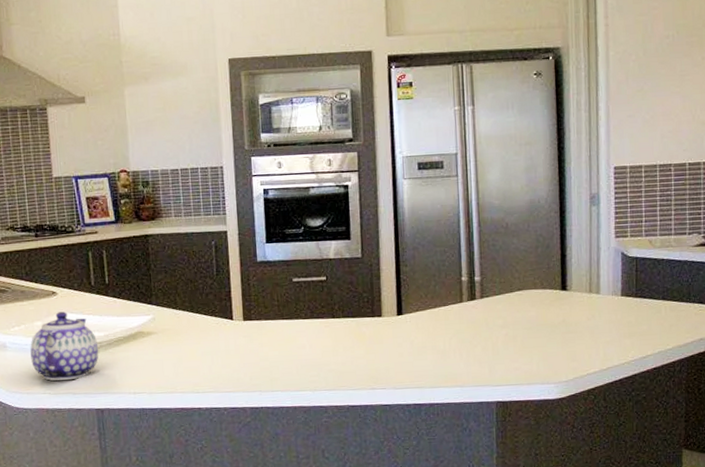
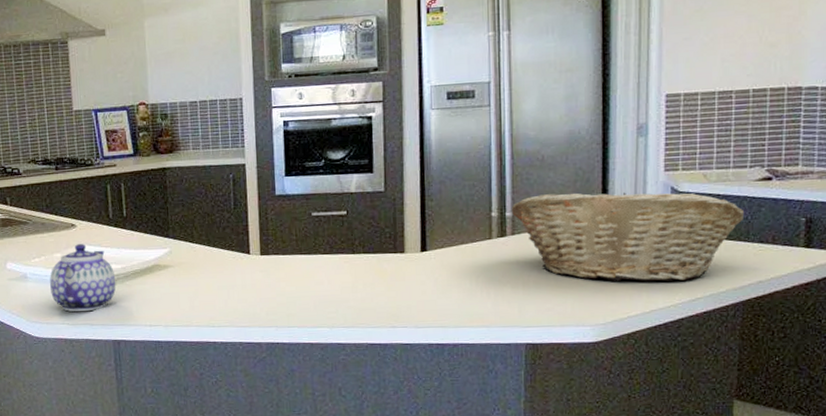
fruit basket: none [479,257,686,341] -> present [511,192,745,281]

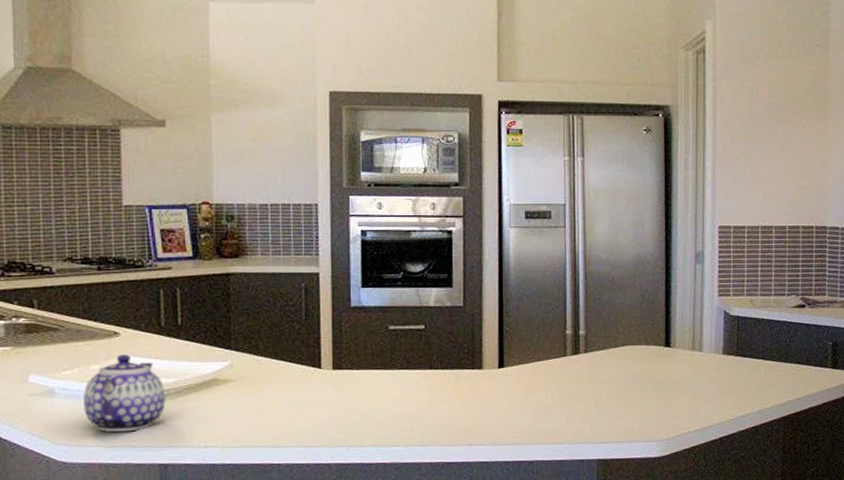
fruit basket: present [511,192,745,281] -> none [584,313,784,398]

